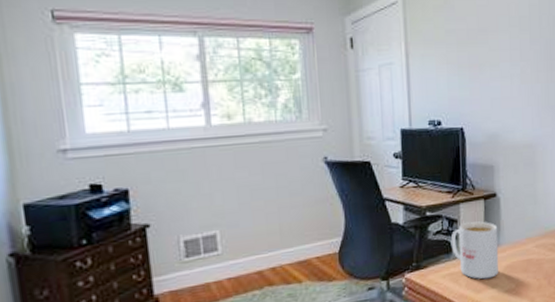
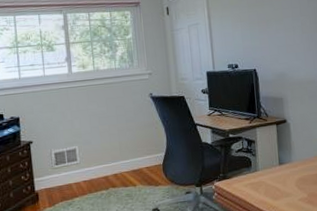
mug: present [450,221,499,280] -> none [250,142,293,189]

